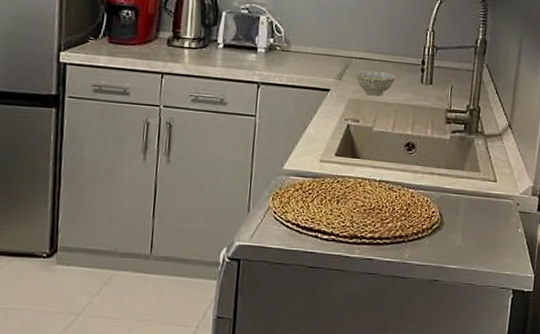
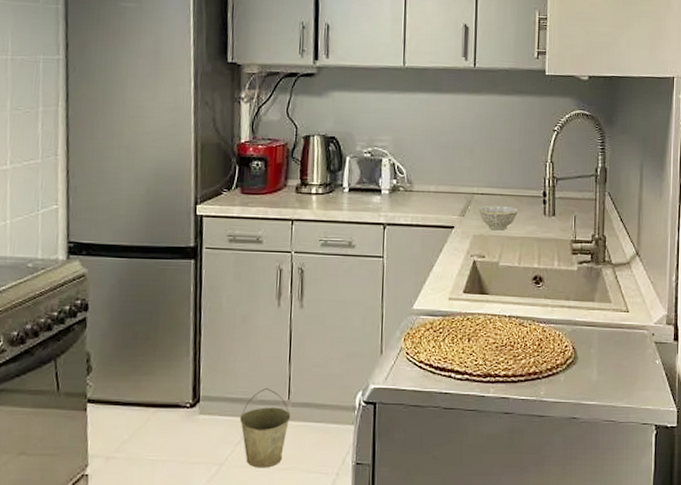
bucket: none [99,241,153,319] -> present [240,388,291,468]

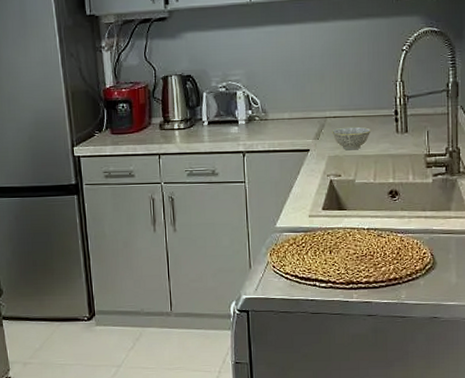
bucket: present [240,388,291,468] -> none [131,302,175,369]

